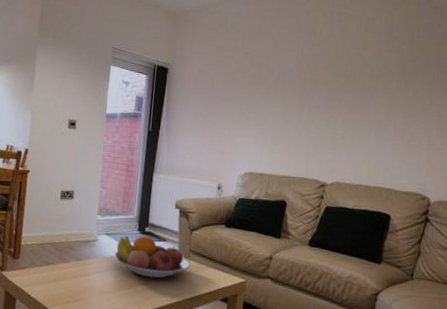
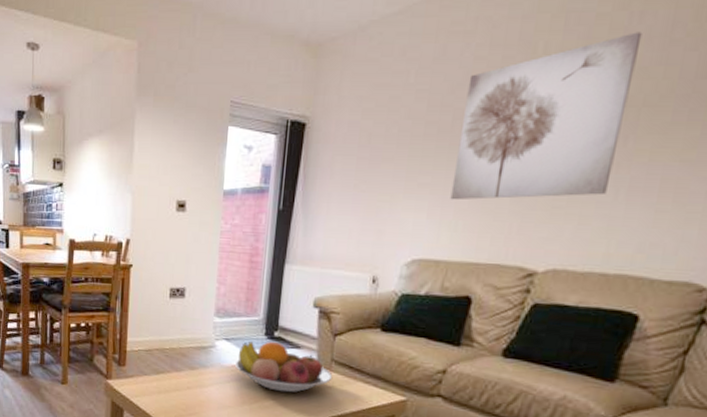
wall art: none [268,30,375,132] -> present [450,32,643,200]

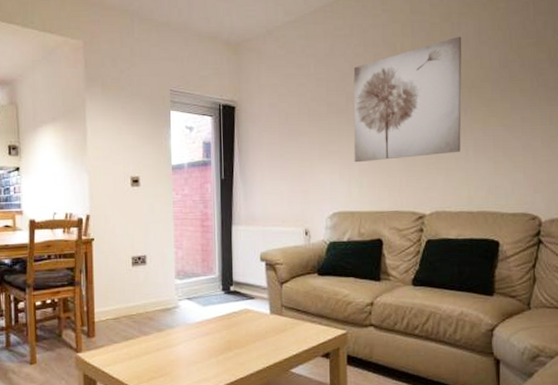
fruit bowl: present [234,341,333,393] -> none [198,295,285,341]

